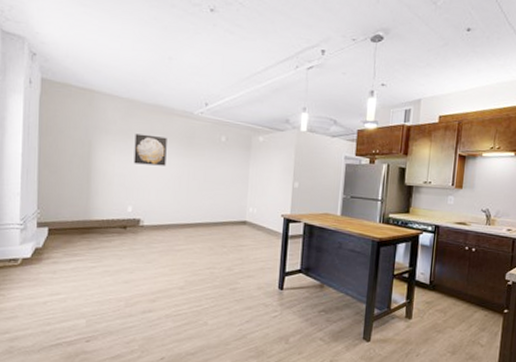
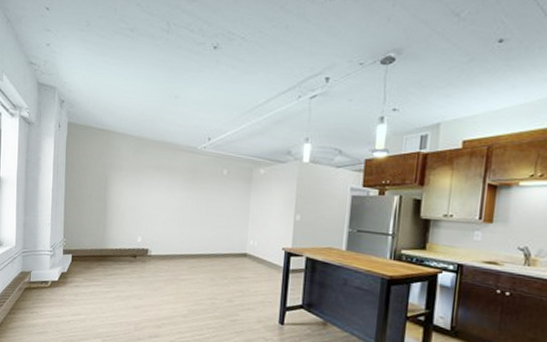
wall art: present [133,133,167,166] -> none [143,169,173,199]

